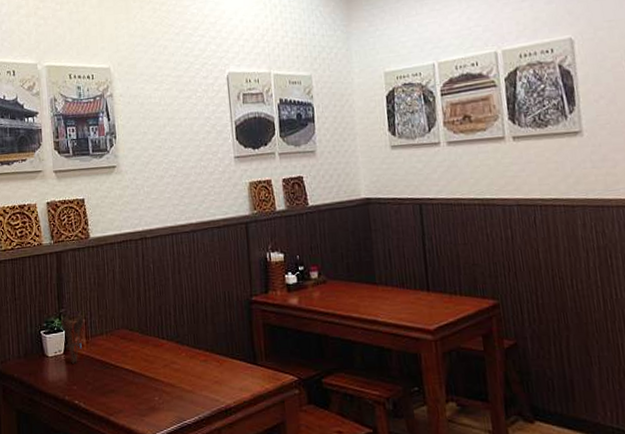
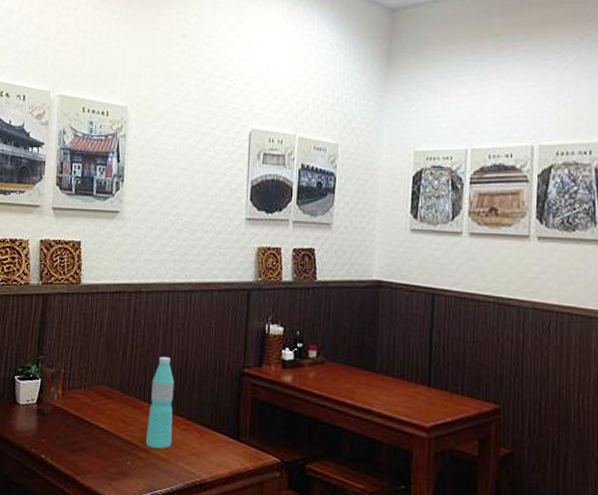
water bottle: none [168,296,195,381] -> present [145,357,174,449]

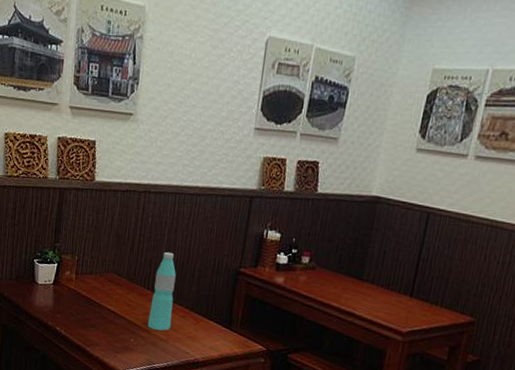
utensil holder: present [37,361,63,415] -> none [54,249,76,295]

